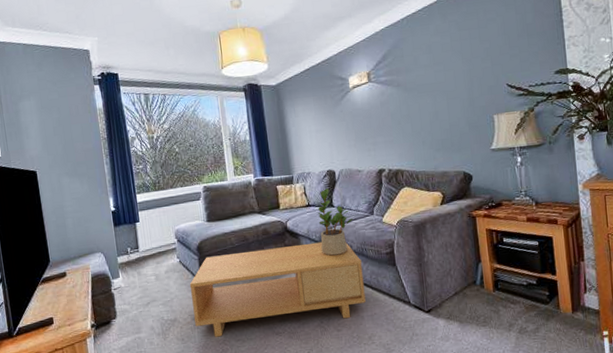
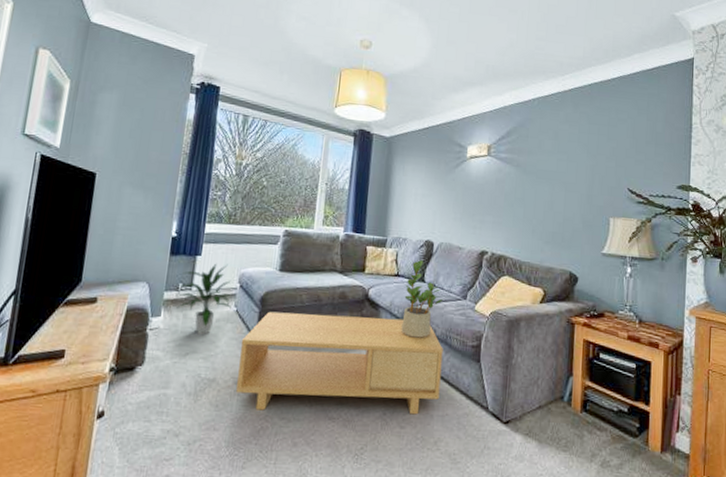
indoor plant: none [128,224,175,286] -> present [176,263,231,334]

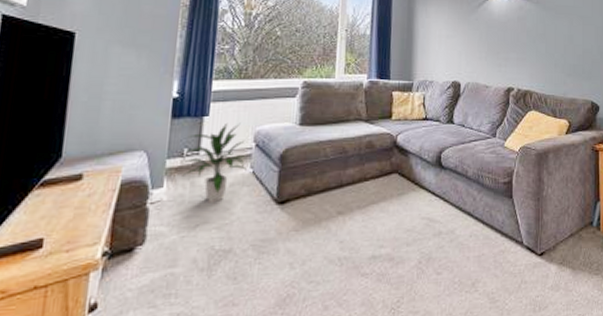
coffee table: present [236,311,443,415] -> none [257,163,476,277]
potted plant: present [401,260,443,338] -> none [432,102,473,181]

